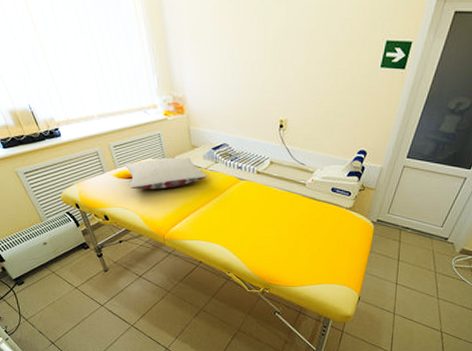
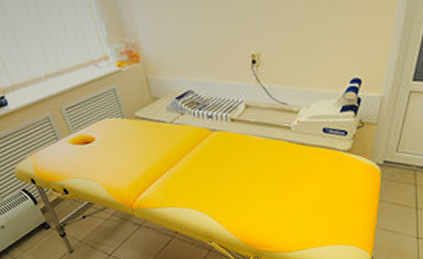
pillow: present [125,157,208,189] -> none [79,112,175,155]

